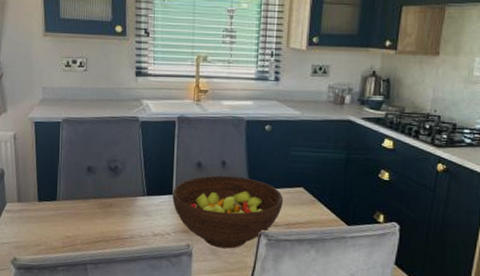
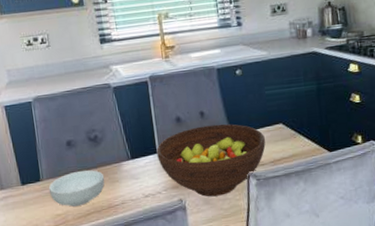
cereal bowl: none [63,197,118,232] -> present [48,170,105,207]

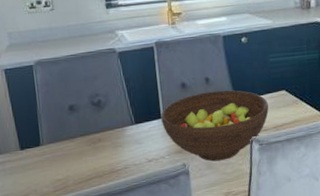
cereal bowl: present [48,170,105,207] -> none [48,134,108,172]

